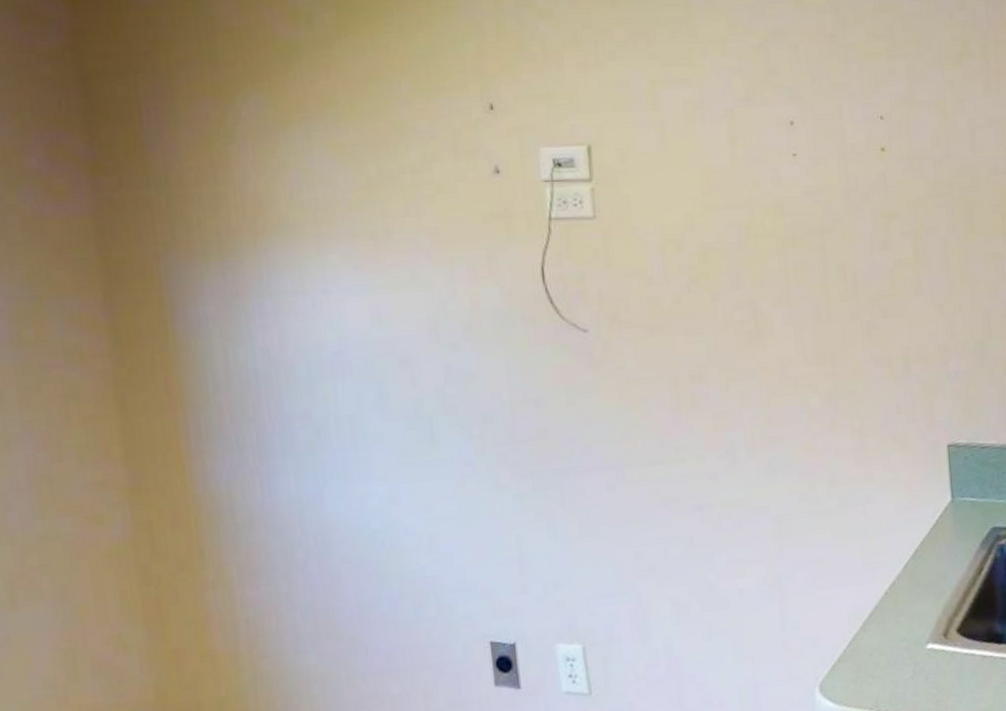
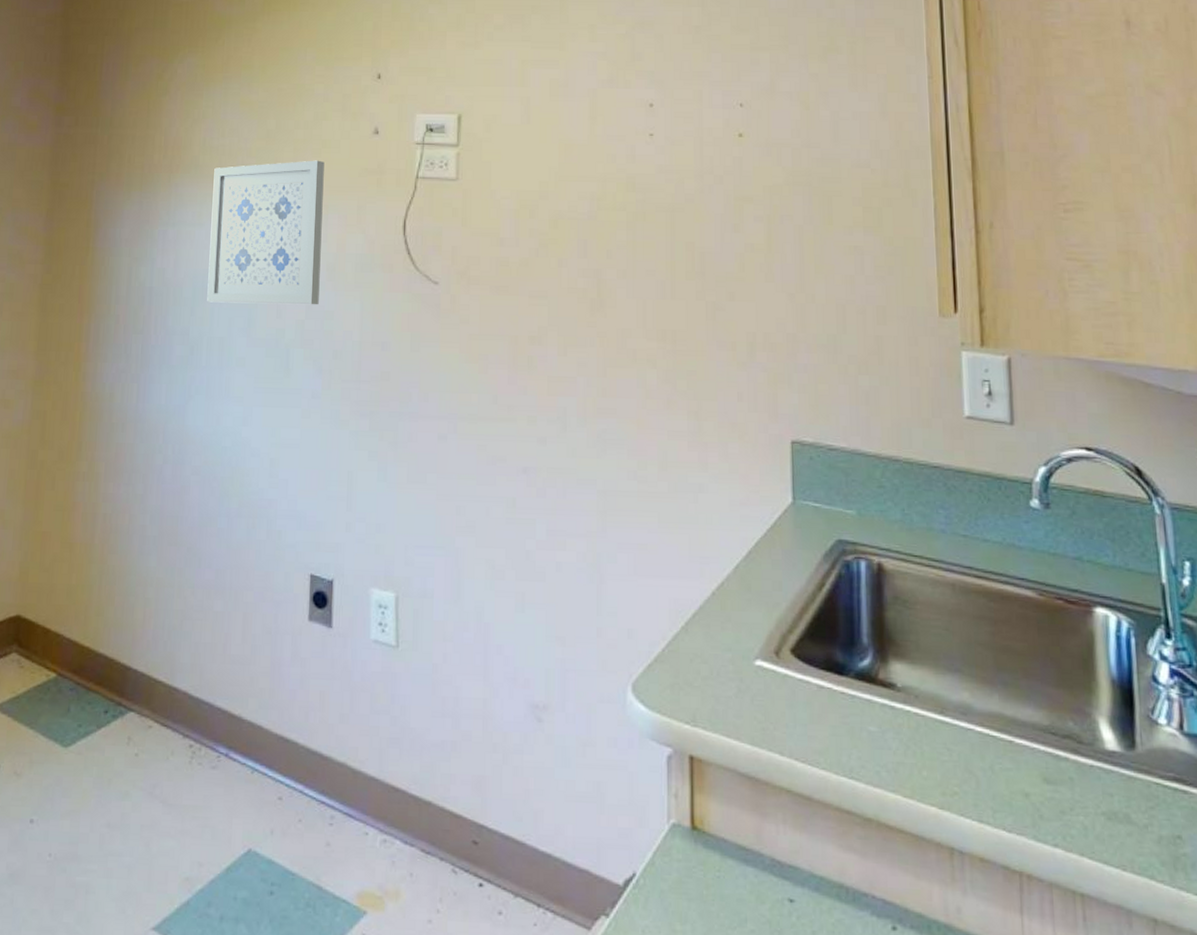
wall art: none [309,208,458,379] -> present [207,160,324,305]

